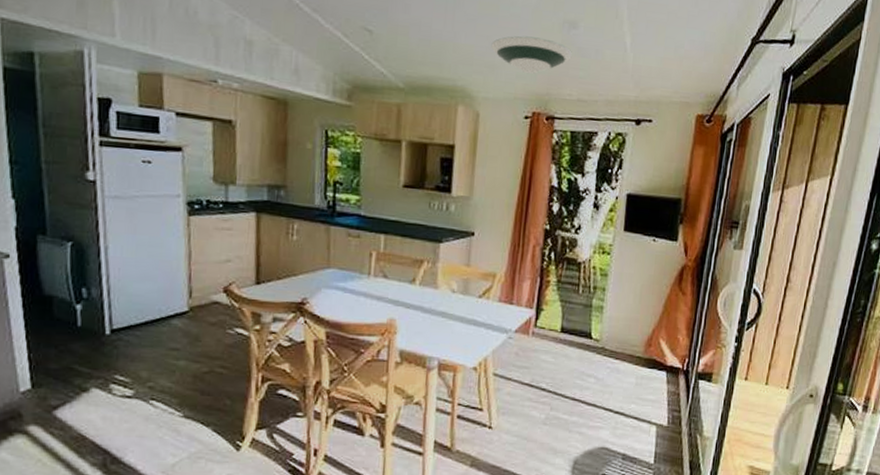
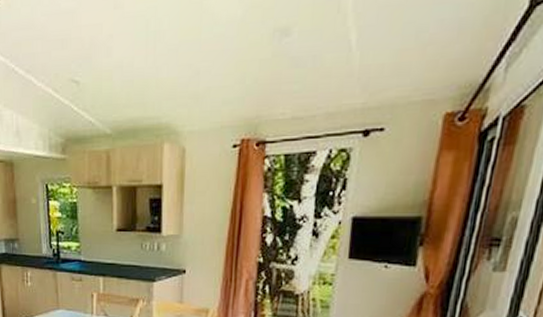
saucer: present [491,36,572,74] -> none [194,54,285,97]

